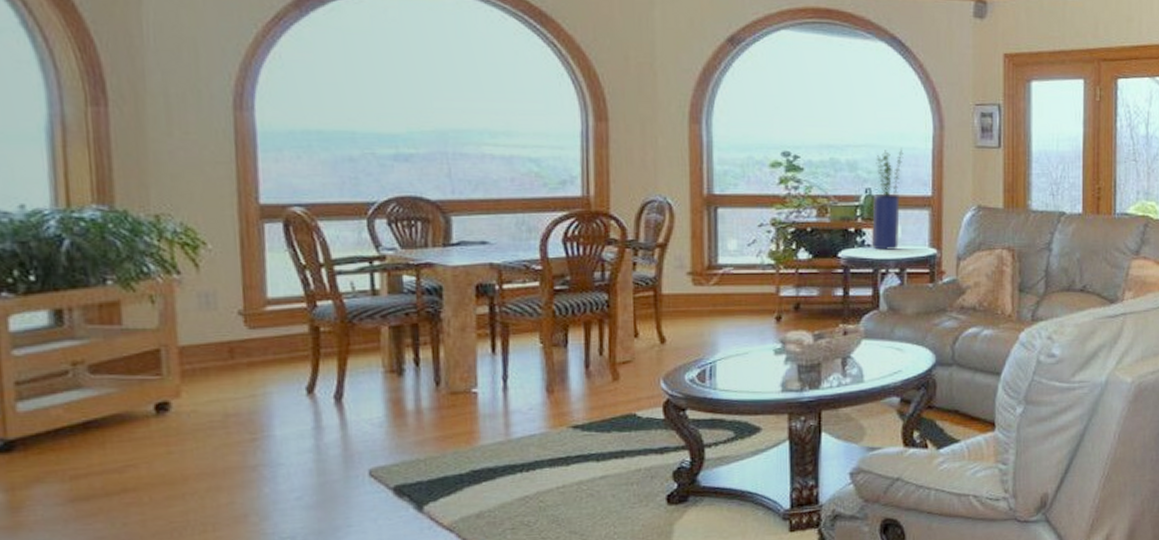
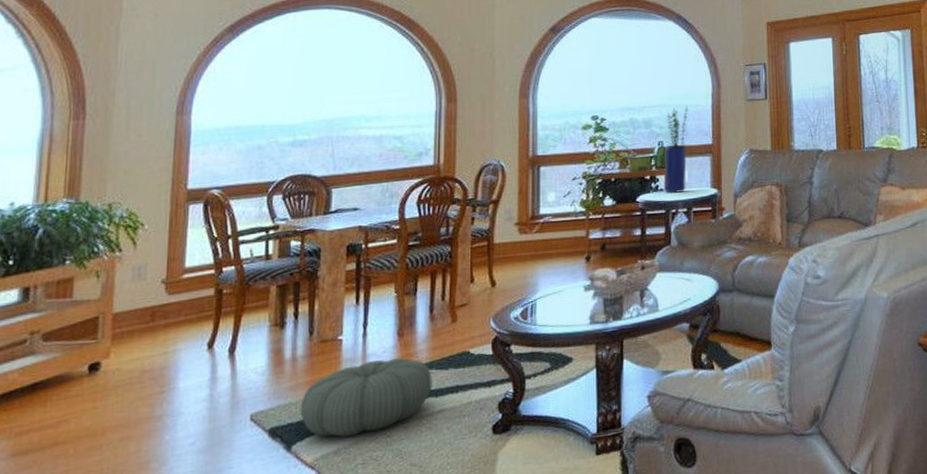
pouf: none [430,417,592,499] -> present [300,358,432,437]

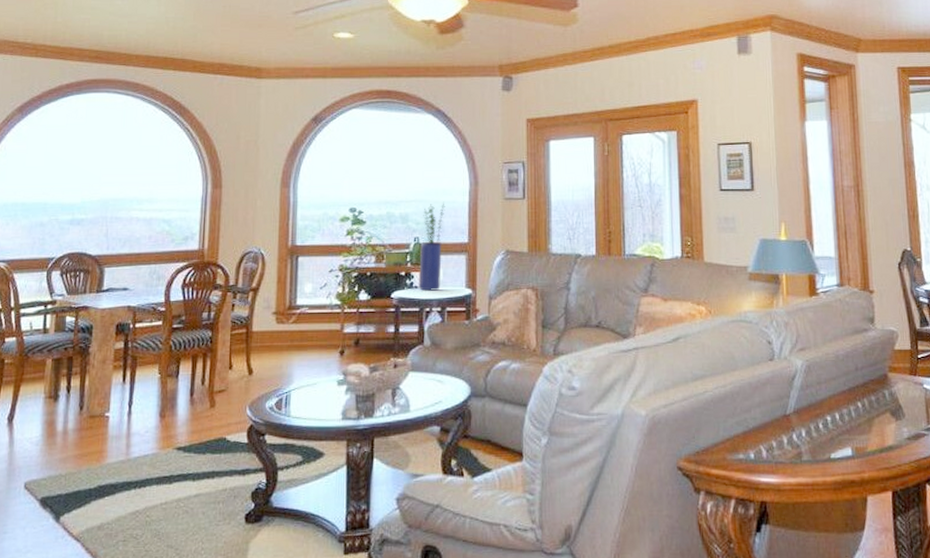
pouf: present [300,358,432,437] -> none [68,439,190,512]

